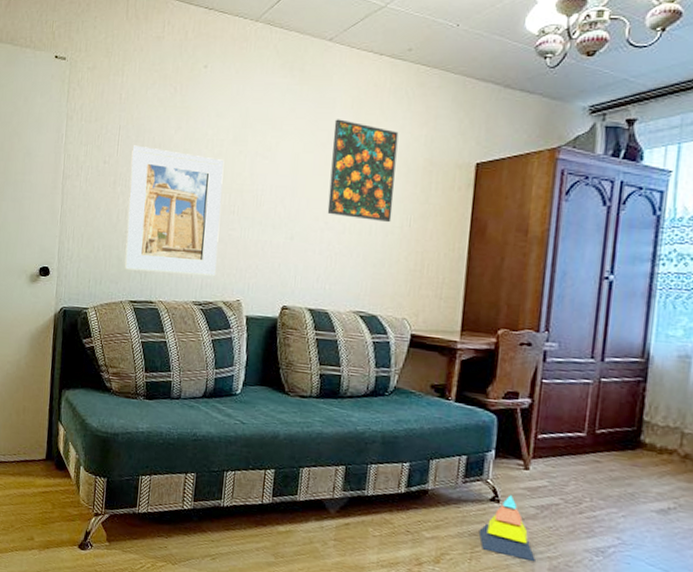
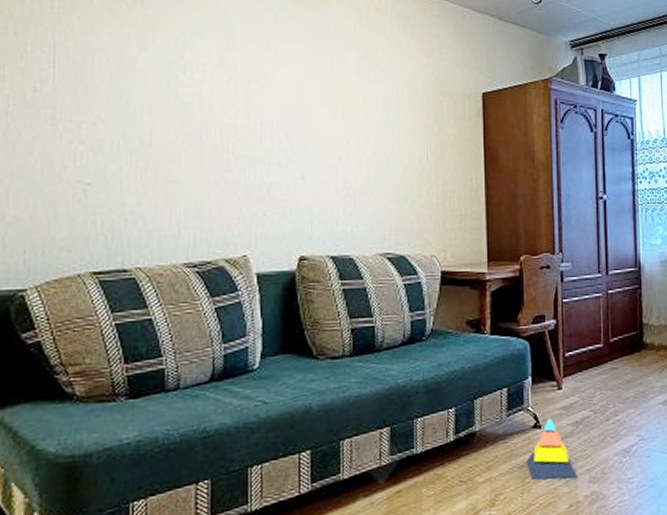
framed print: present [124,145,225,277] -> none [76,68,213,232]
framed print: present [327,119,399,223] -> none [337,44,409,156]

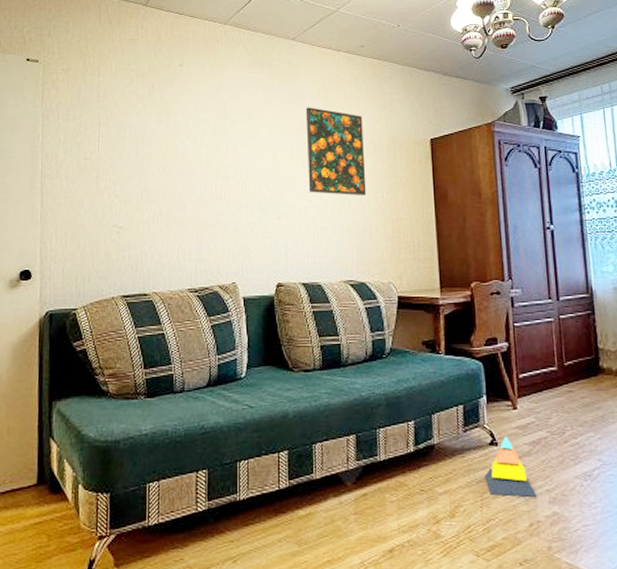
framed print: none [337,44,409,156] -> present [305,107,367,196]

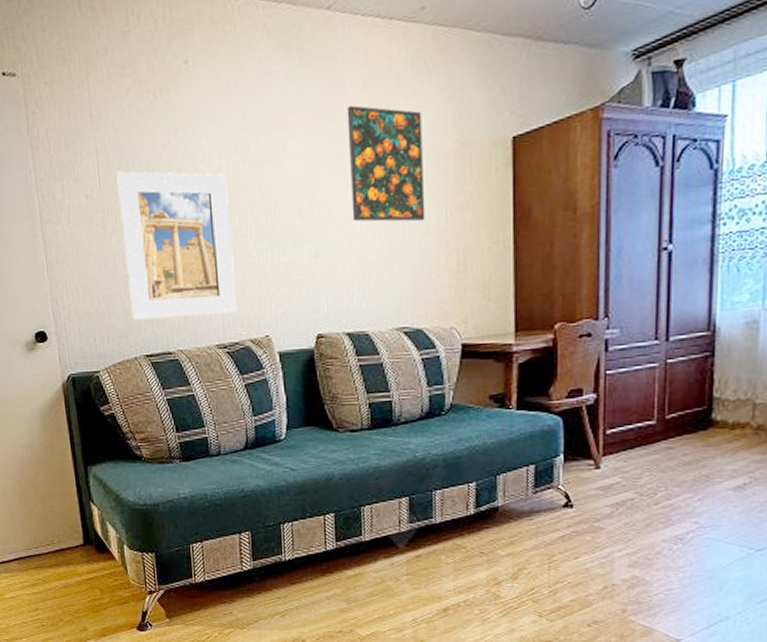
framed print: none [113,140,210,264] -> present [116,171,238,320]
stacking toy: present [484,436,537,497] -> none [554,498,614,560]

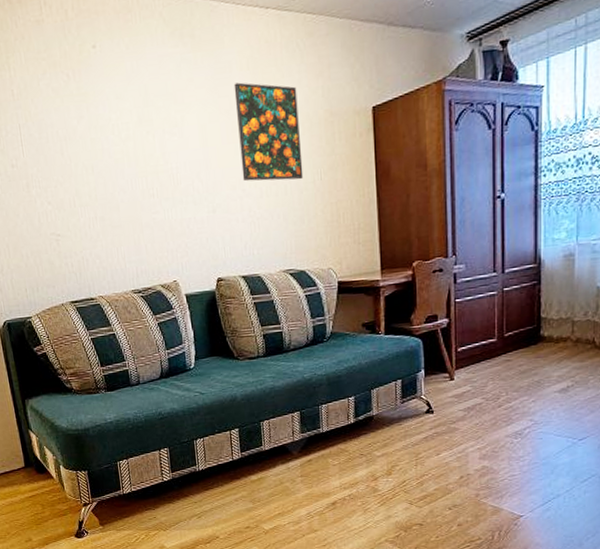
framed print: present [116,171,238,320] -> none [37,142,149,272]

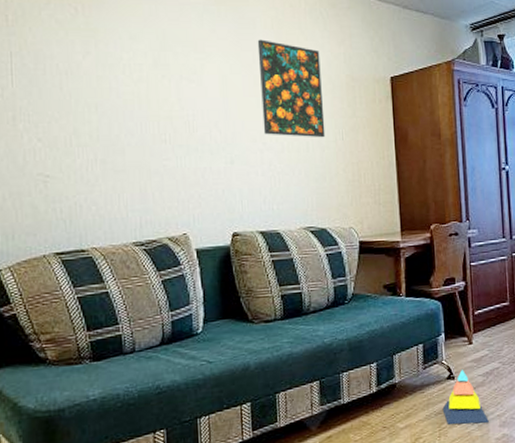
stacking toy: none [420,405,468,455] -> present [442,370,489,425]

